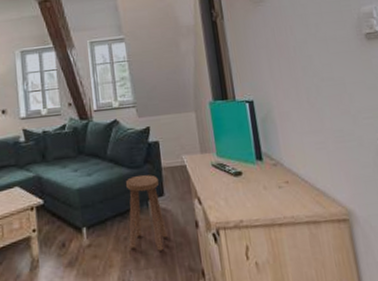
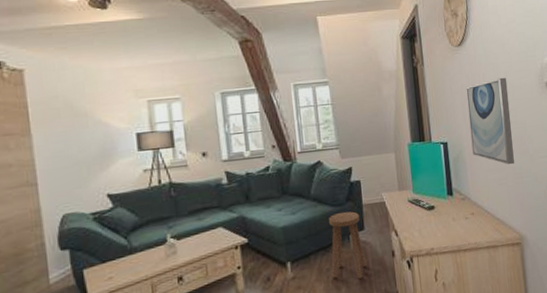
wall art: none [271,29,334,127] -> present [466,77,514,165]

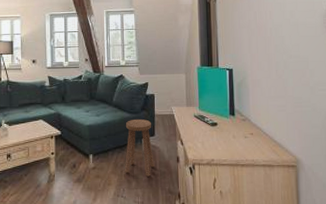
wall art: present [466,77,514,165] -> none [253,16,295,94]

